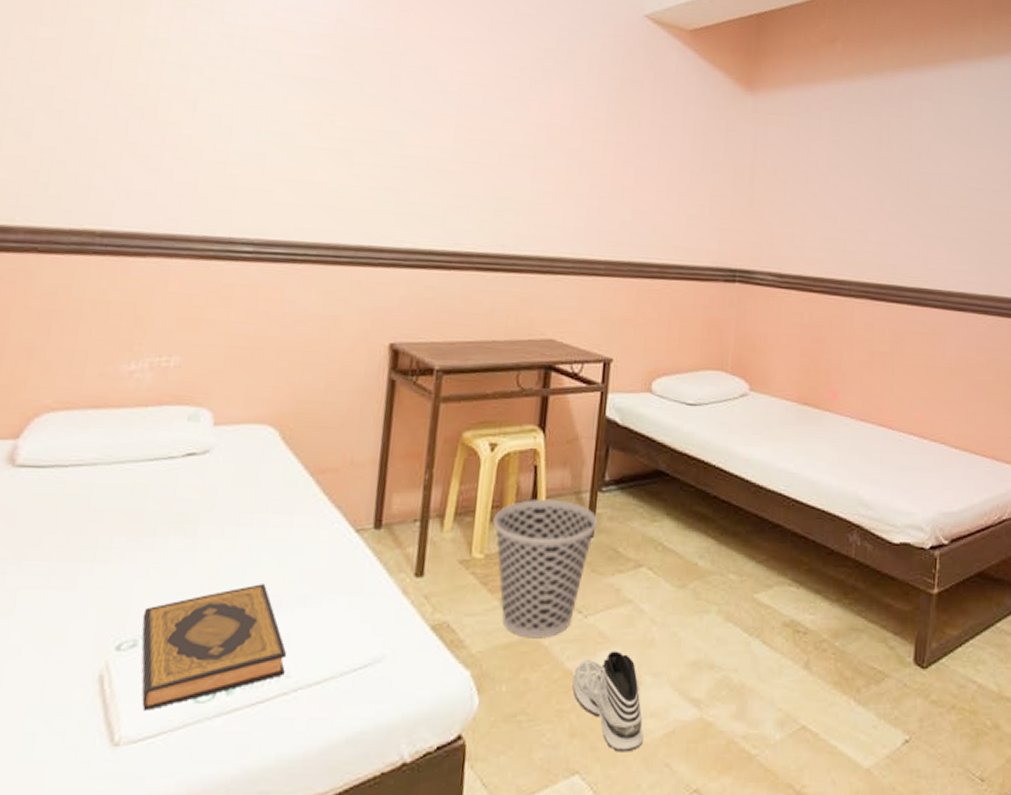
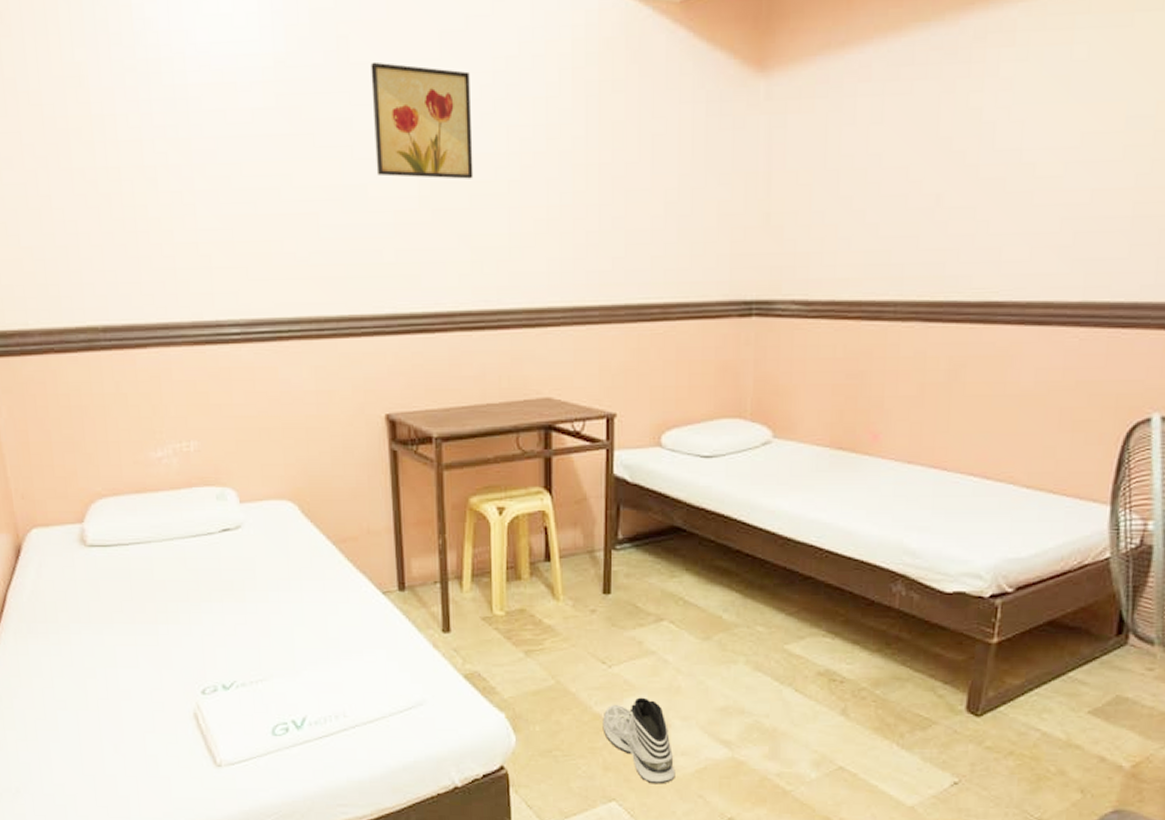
hardback book: present [141,584,287,710] -> none [216,640,342,741]
wall art: none [417,34,513,140] -> present [371,61,474,179]
wastebasket: present [493,499,598,639] -> none [510,560,614,686]

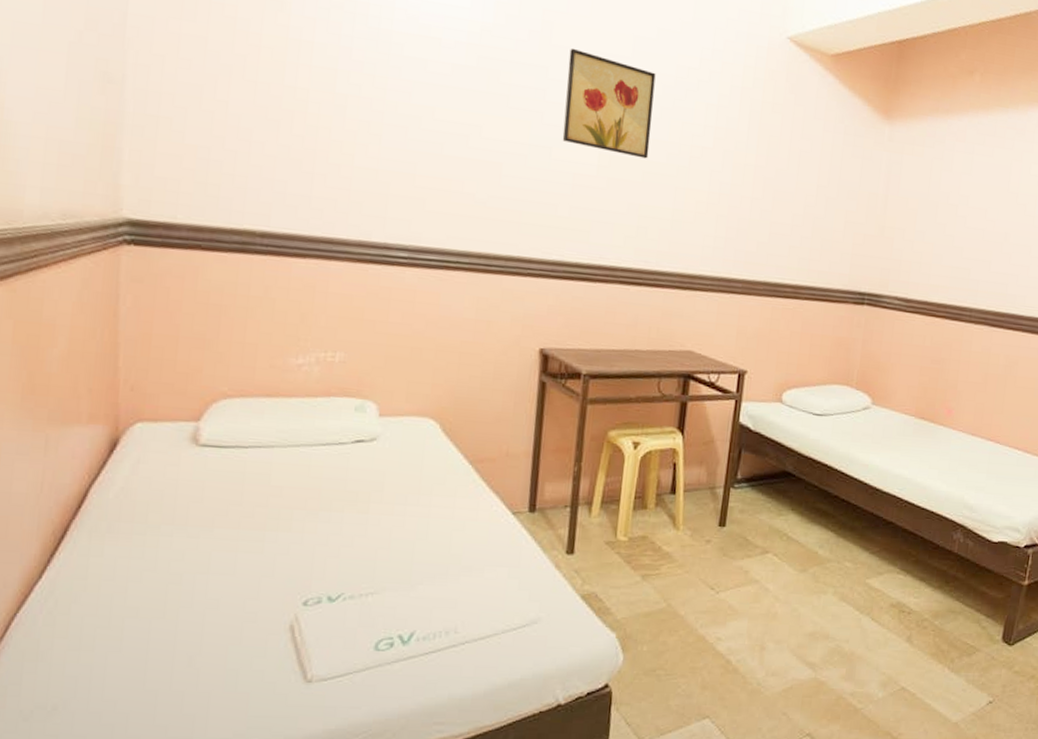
sneaker: present [602,697,675,785] -> none [704,621,765,703]

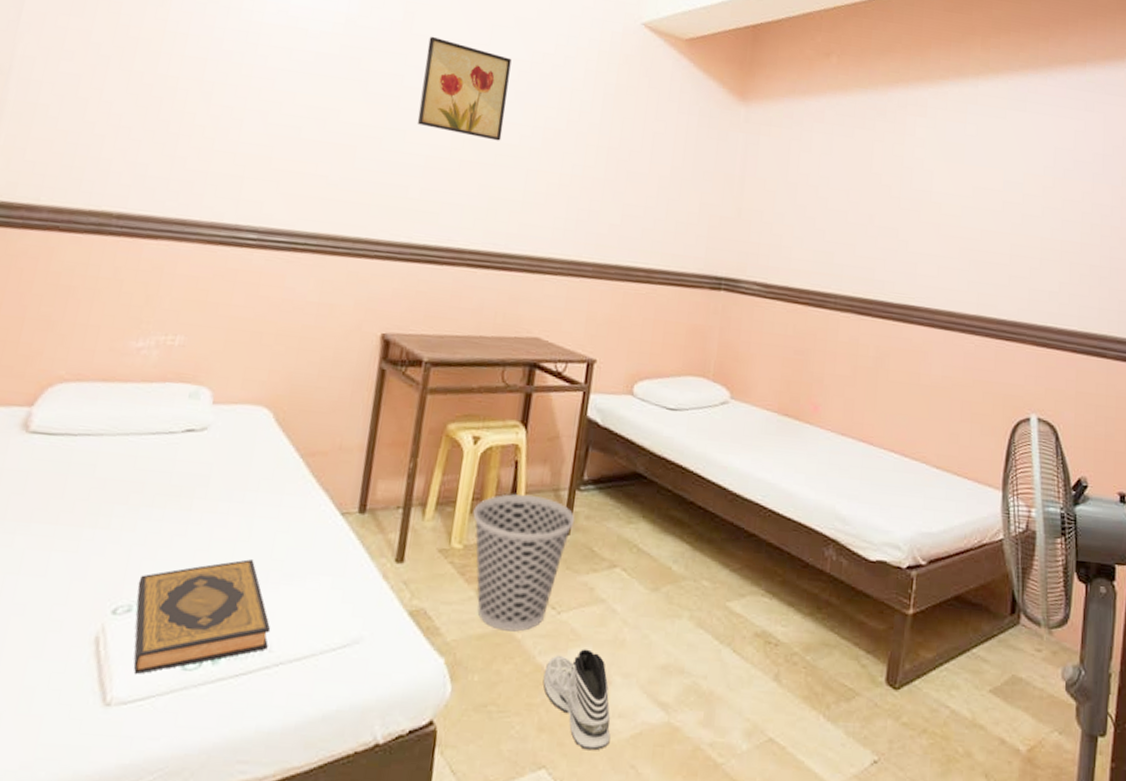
hardback book: none [325,555,455,655] -> present [133,559,271,674]
wastebasket: none [636,492,730,609] -> present [473,493,575,632]
sneaker: none [704,621,765,703] -> present [542,649,611,751]

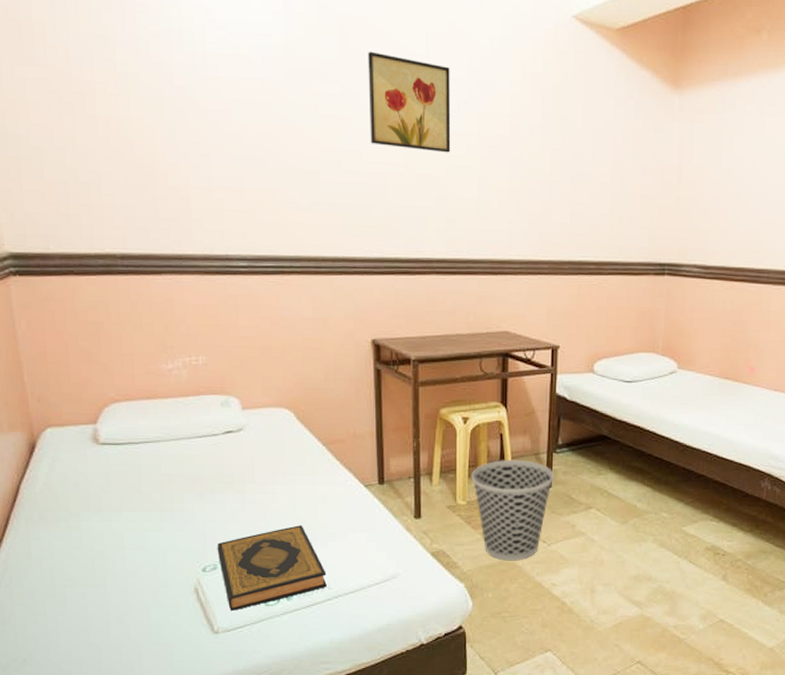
sneaker: present [542,649,611,751] -> none [542,569,598,637]

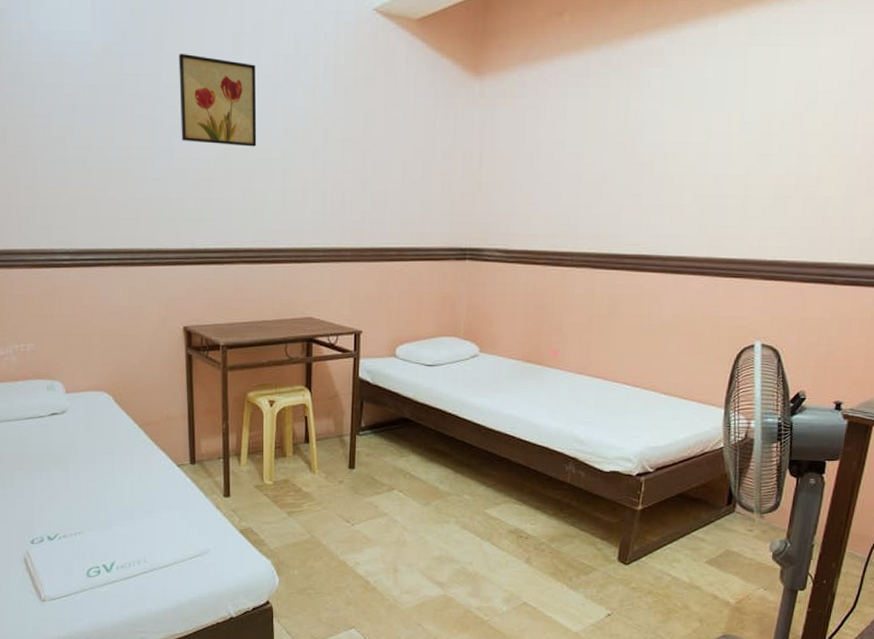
hardback book: present [217,525,327,611] -> none [43,502,143,581]
wastebasket: present [471,460,555,561] -> none [277,442,358,540]

